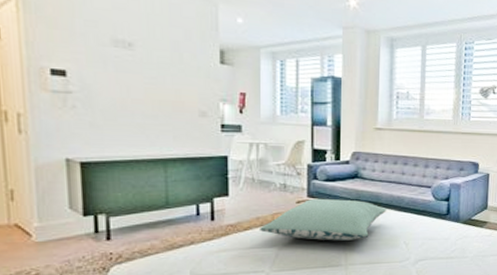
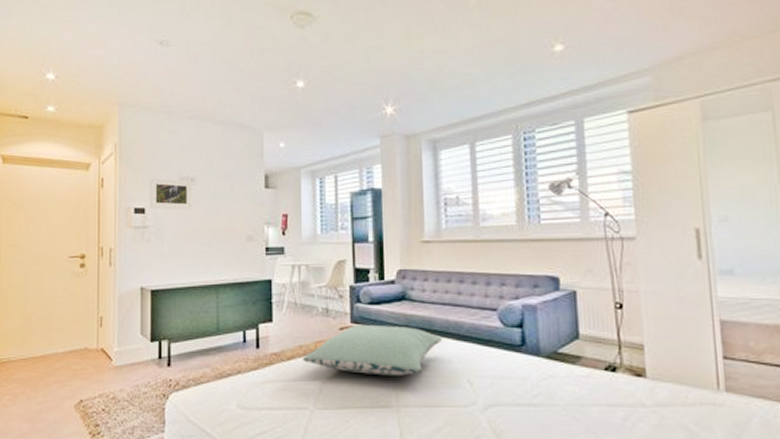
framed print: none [71,36,131,78] -> present [150,178,192,210]

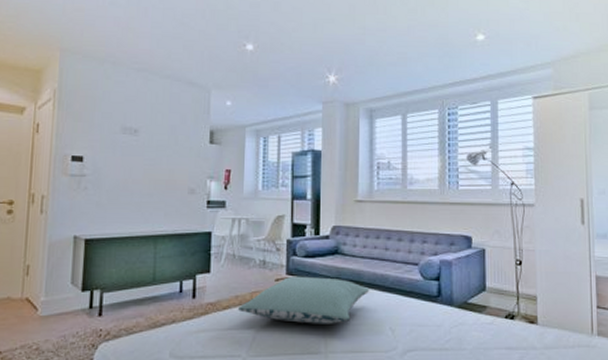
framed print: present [150,178,192,210] -> none [88,127,135,161]

